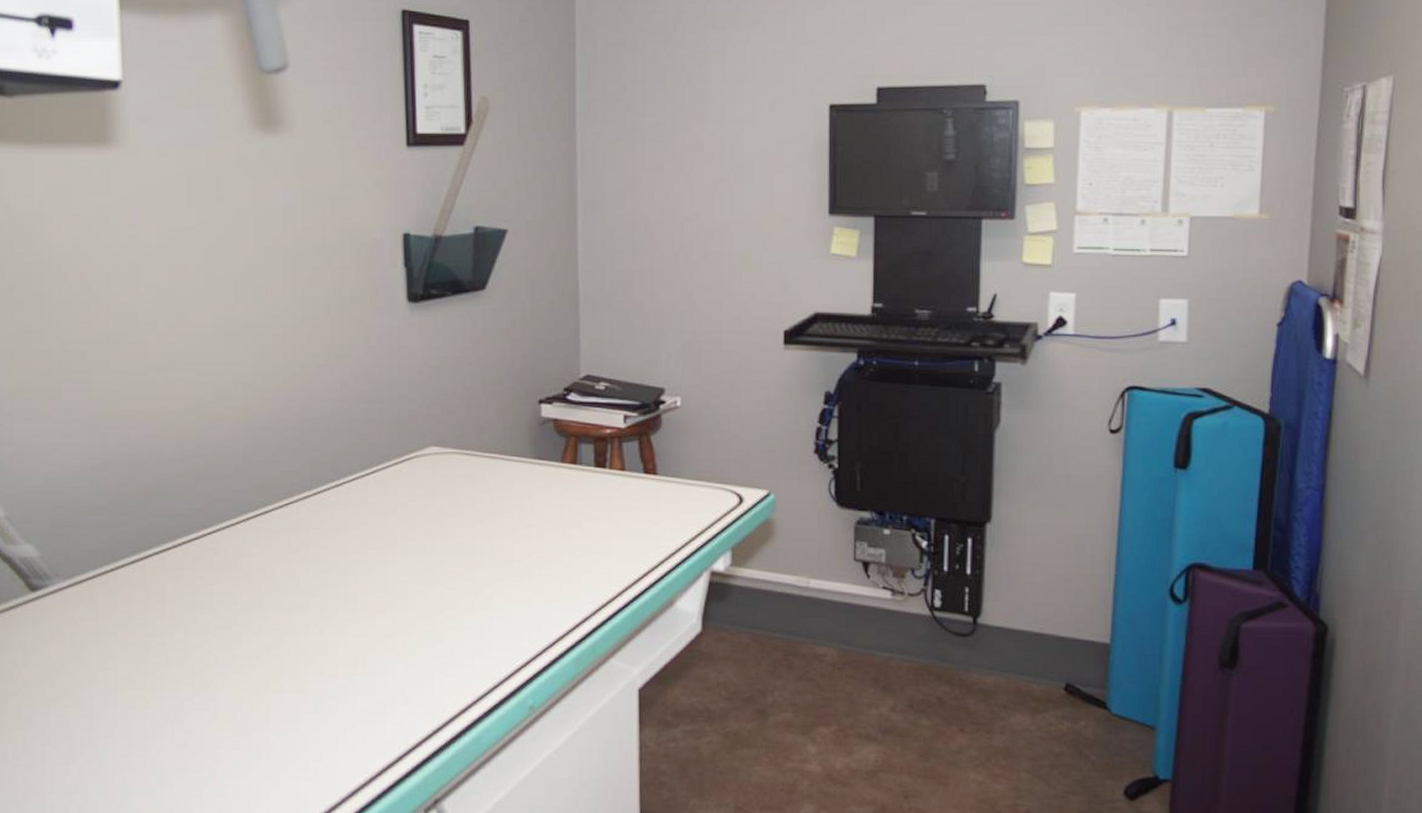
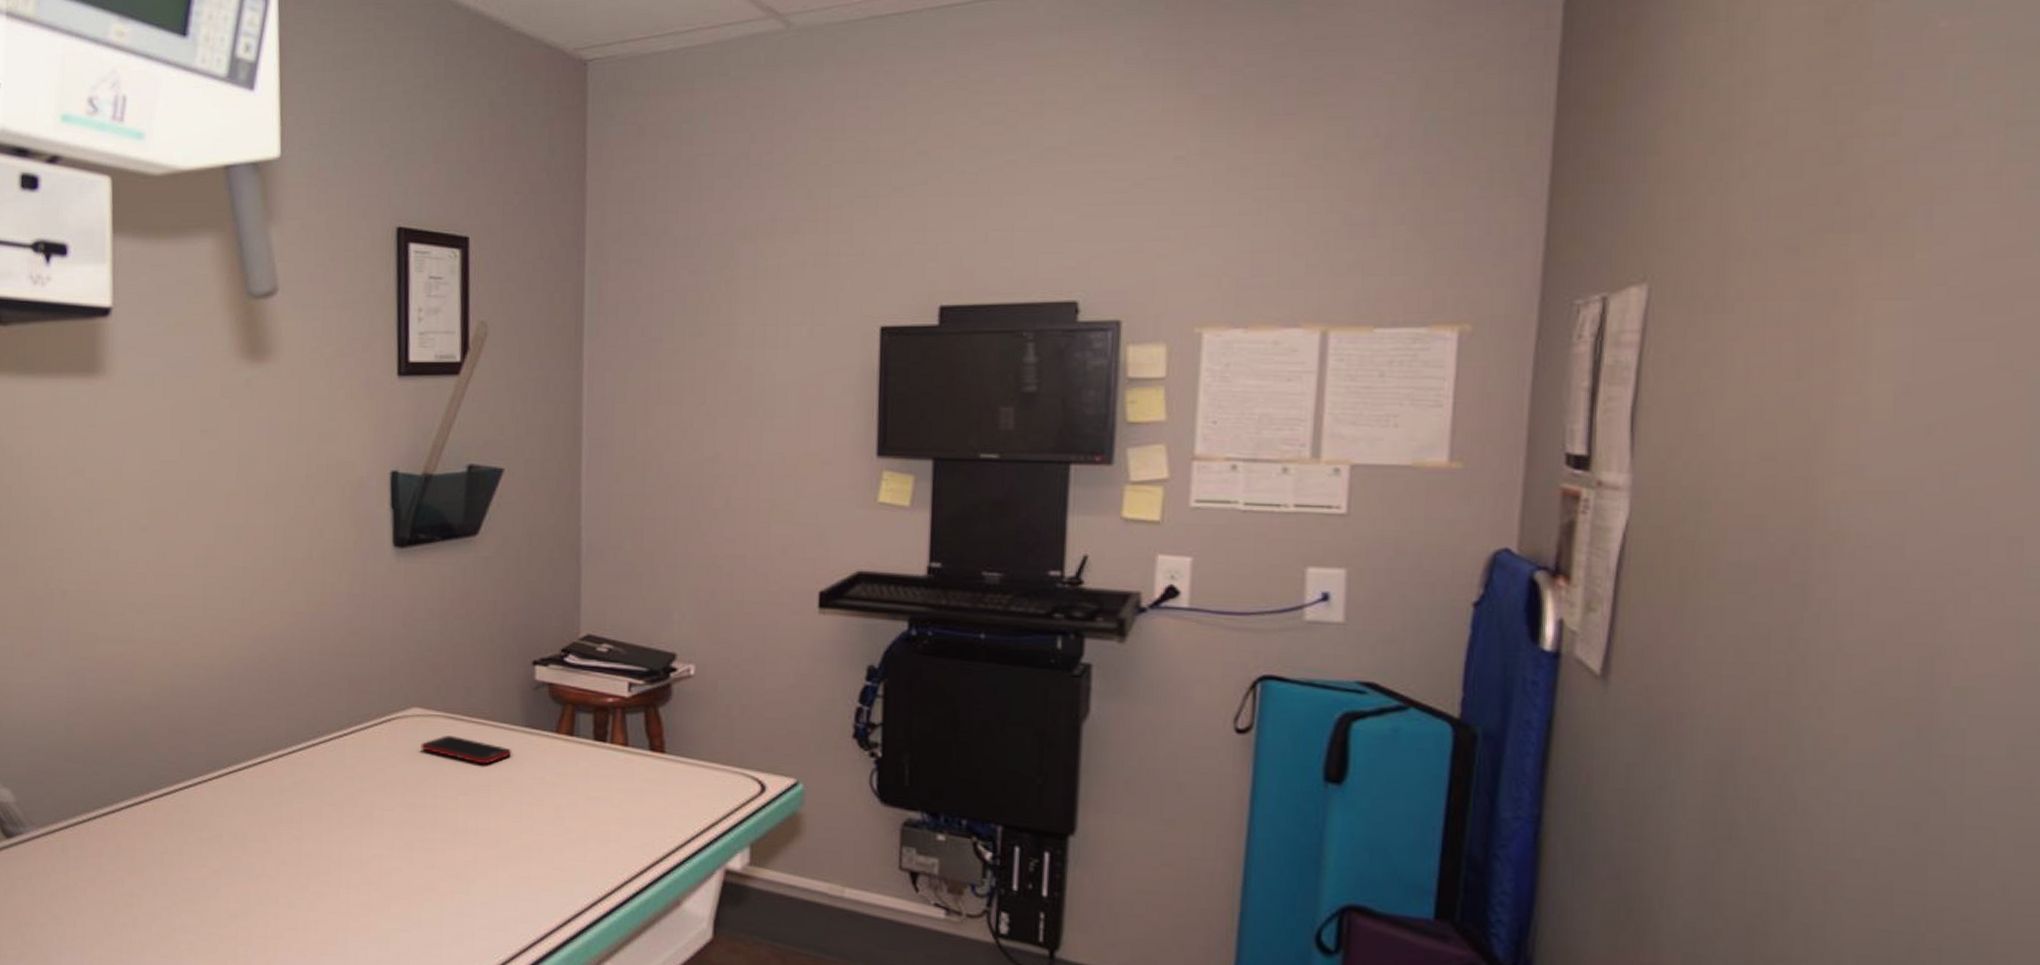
cell phone: none [439,470,523,494] -> present [421,735,512,765]

